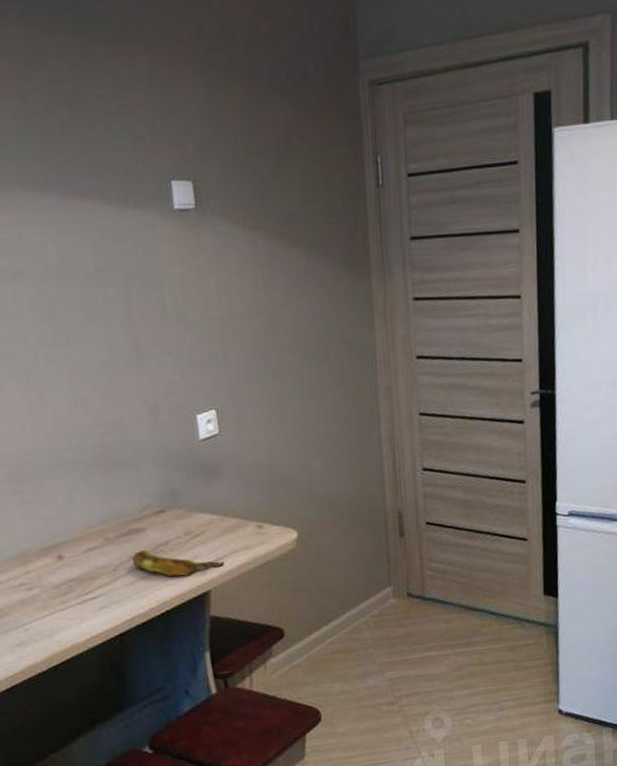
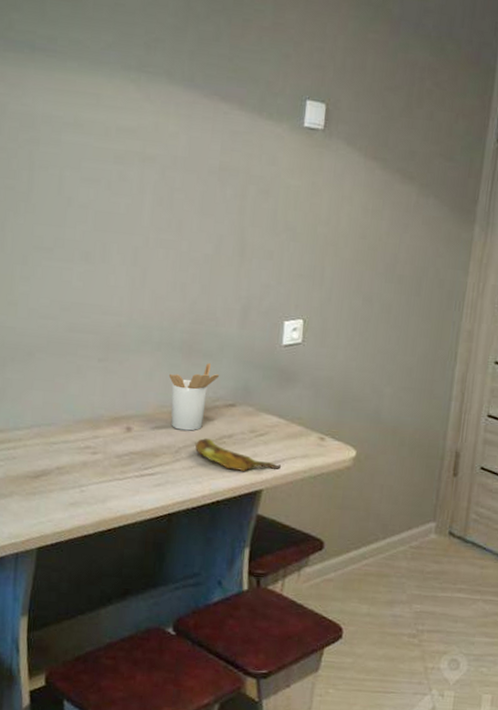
utensil holder: none [90,473,142,548] -> present [169,363,220,431]

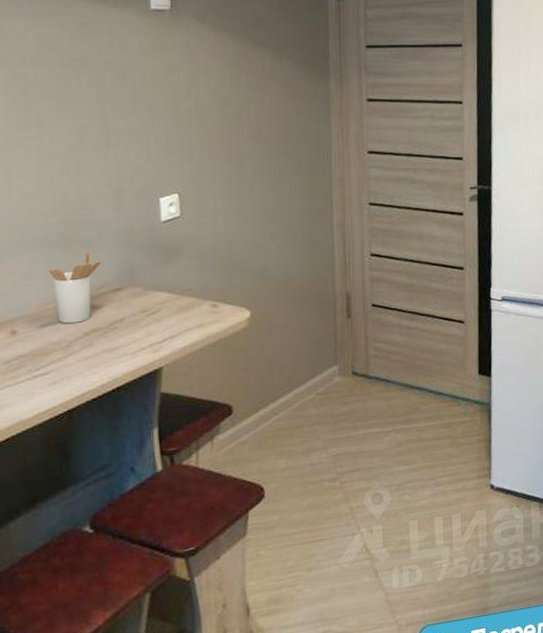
banana: present [195,439,281,472] -> none [87,327,177,354]

